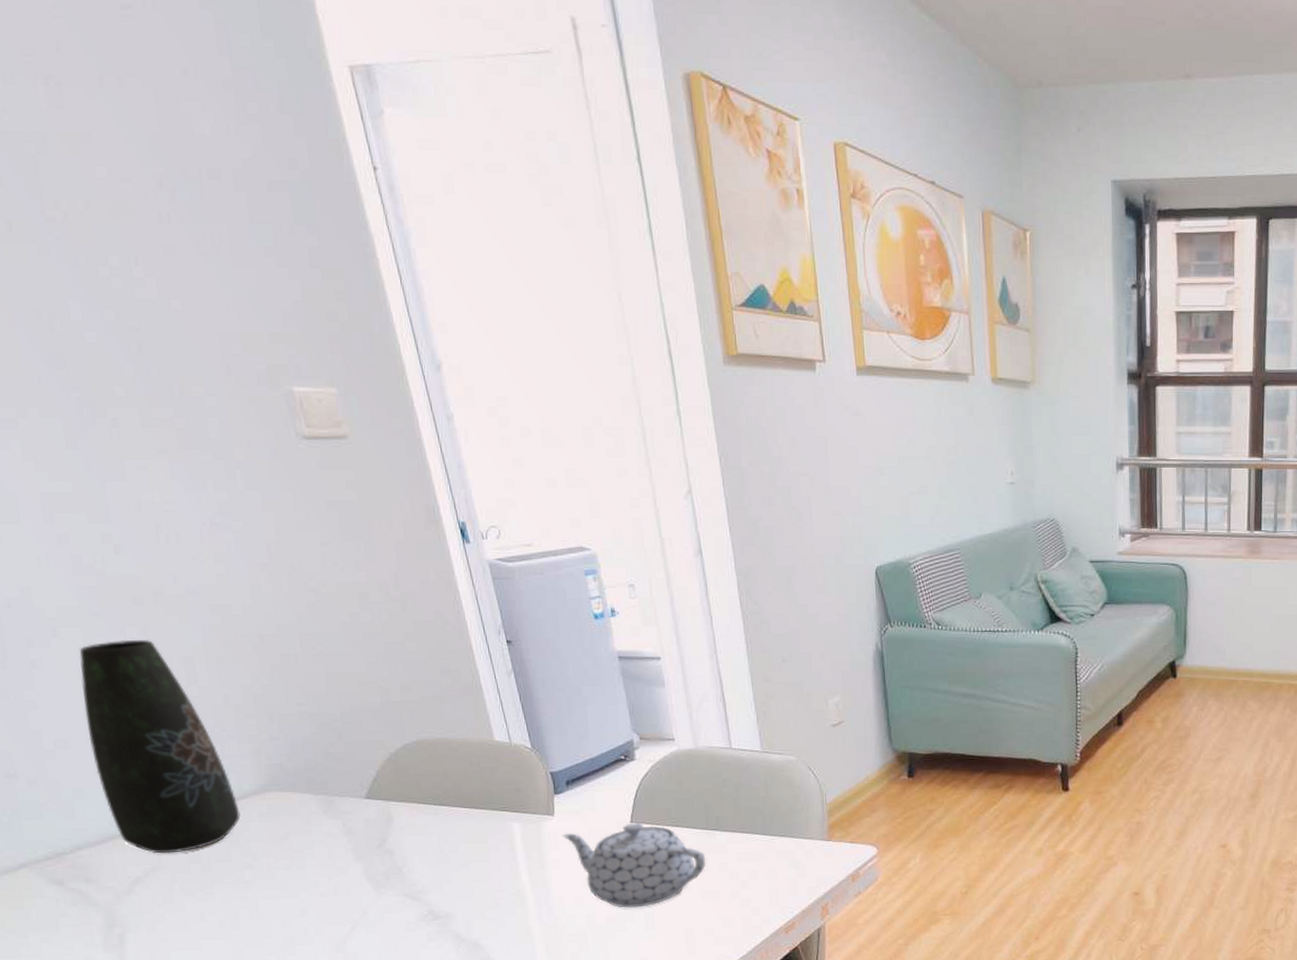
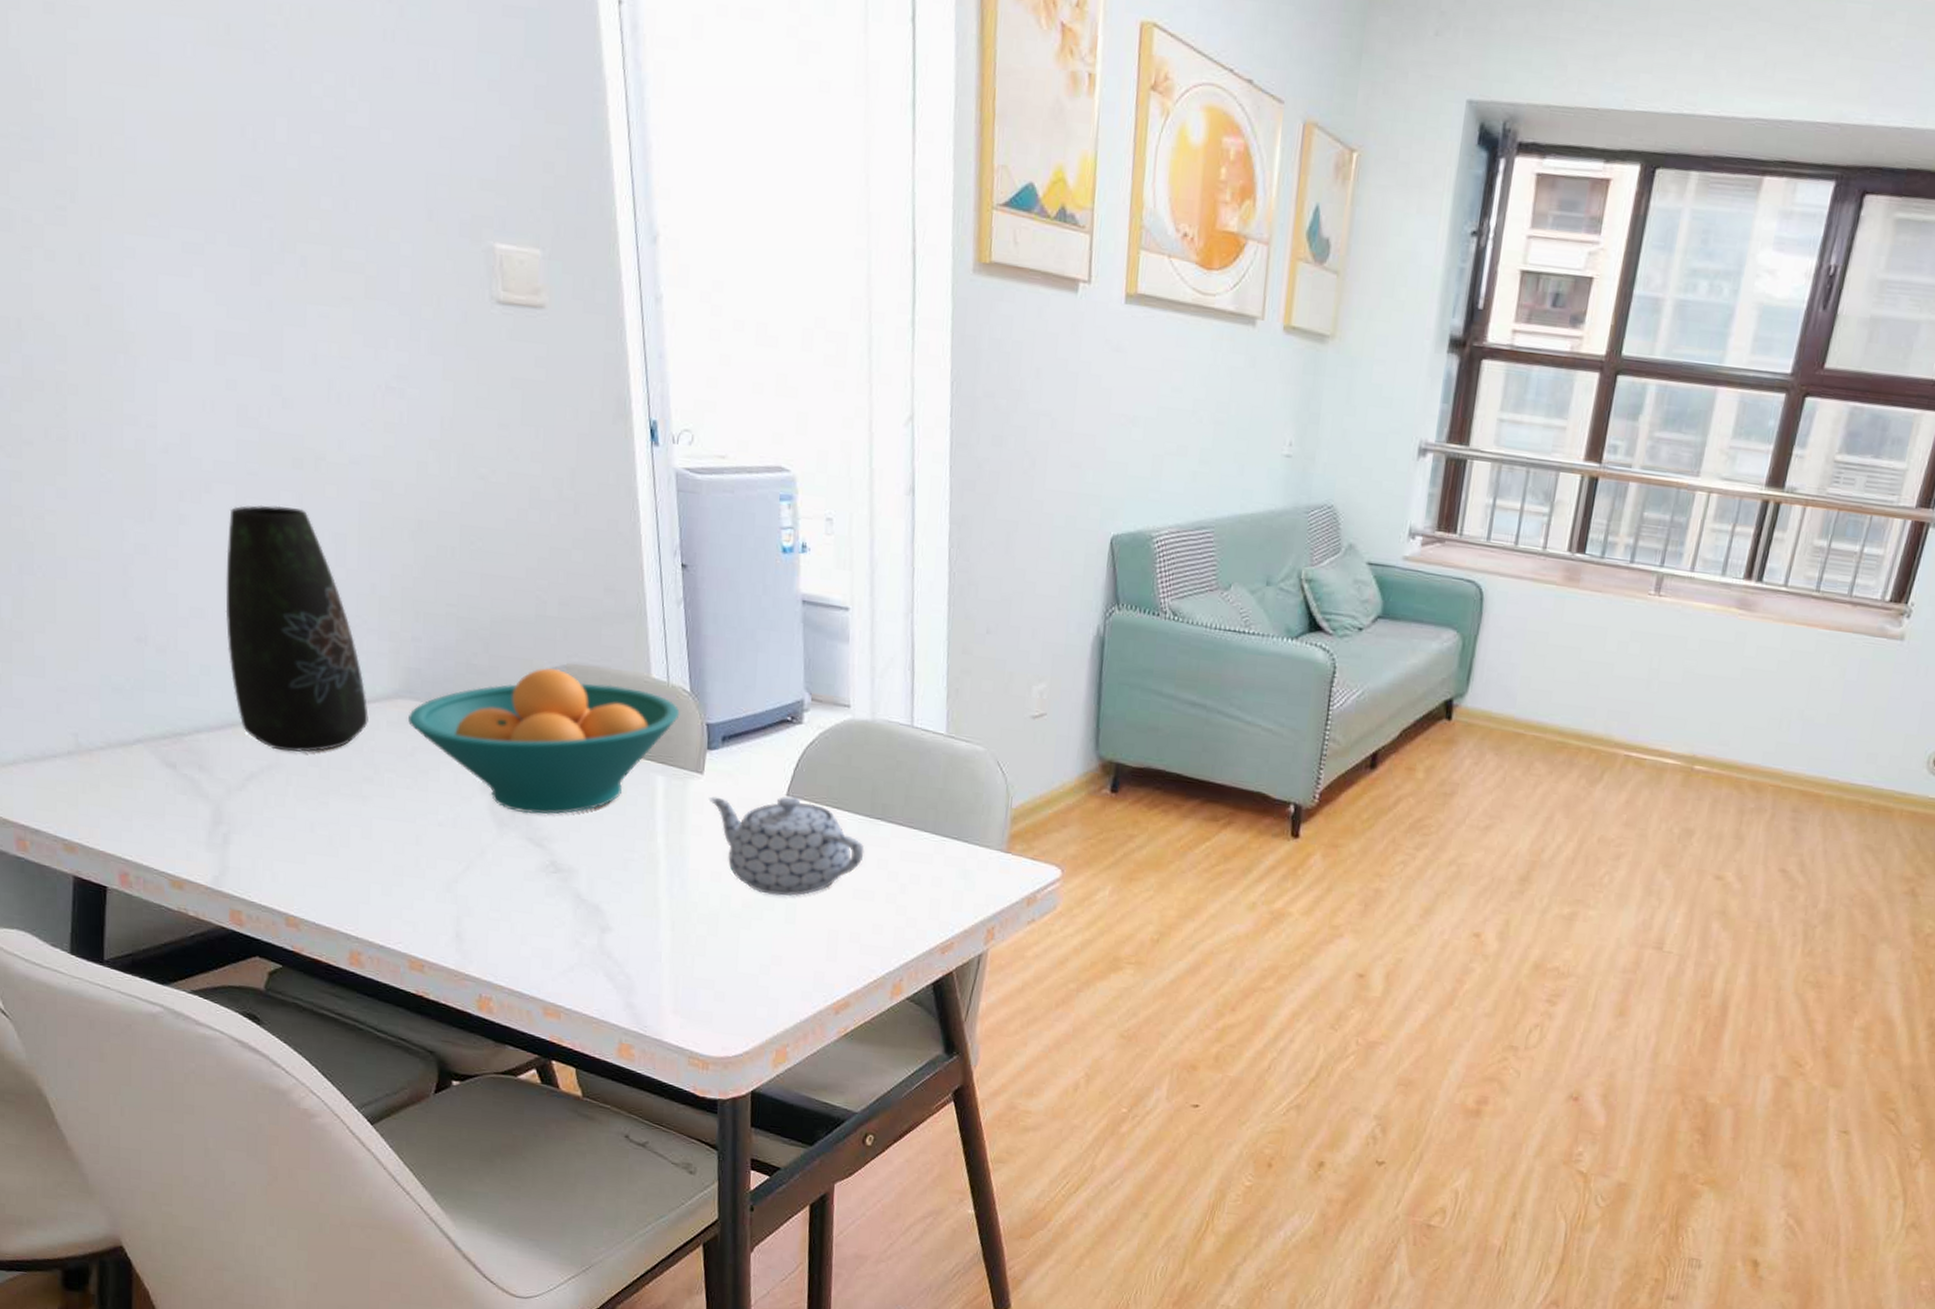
fruit bowl: none [277,745,525,874] -> present [408,668,680,815]

